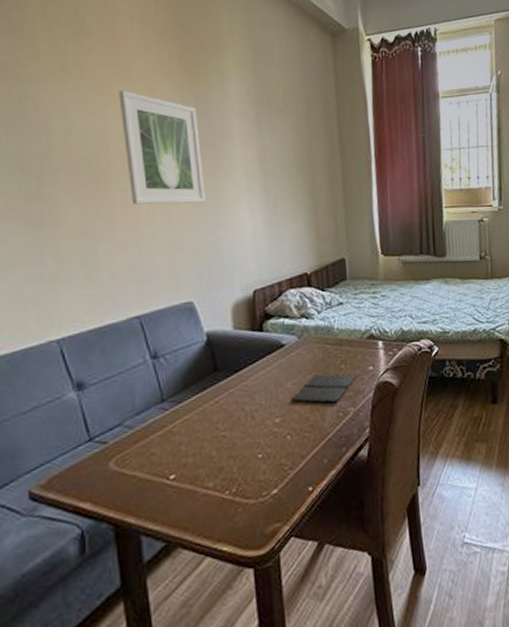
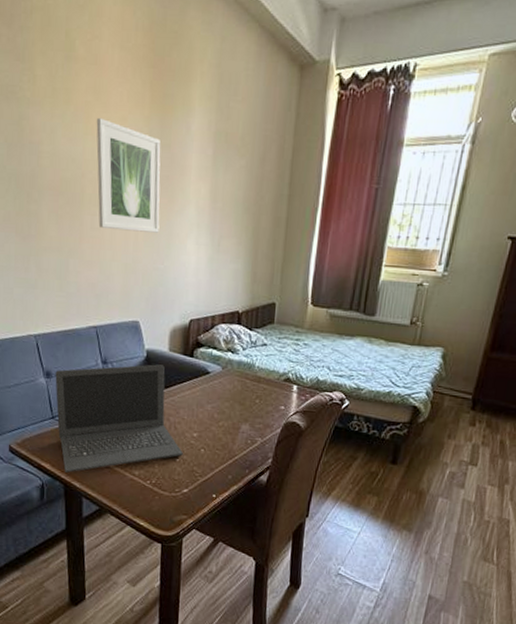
laptop computer: none [89,346,266,509] -> present [55,364,183,473]
notebook: present [291,374,357,403] -> none [209,403,268,431]

